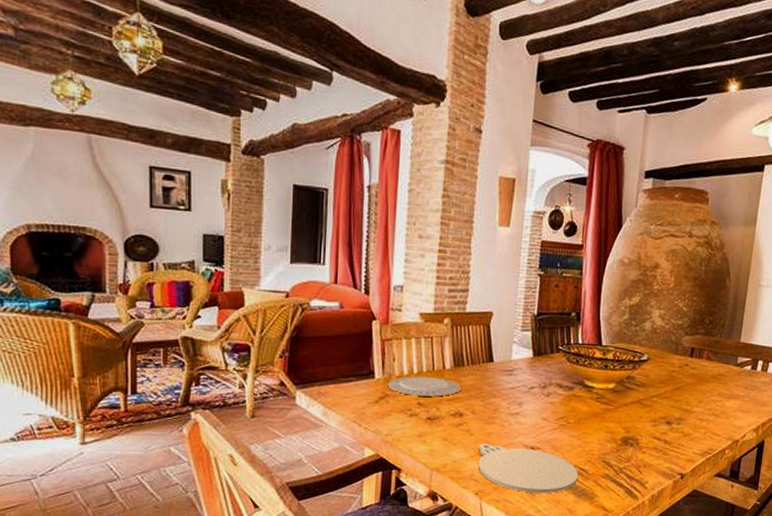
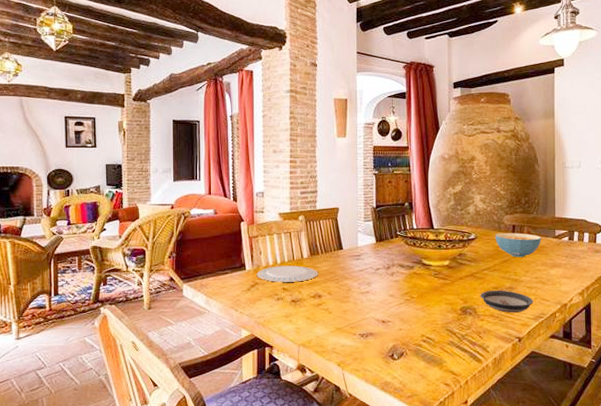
plate: present [478,443,578,494] -> none [337,320,426,362]
saucer: none [644,420,703,447] -> present [480,290,533,313]
cereal bowl: none [670,356,722,385] -> present [495,233,542,257]

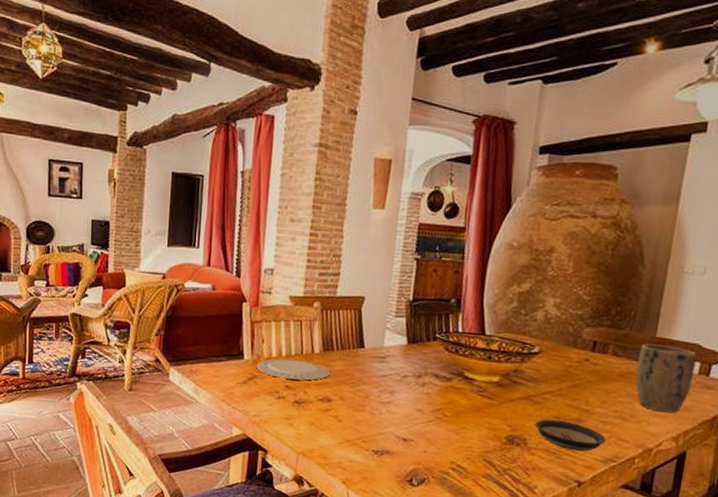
cereal bowl: present [495,233,542,257] -> none [566,349,632,384]
plant pot: none [546,223,585,274] -> present [636,343,697,414]

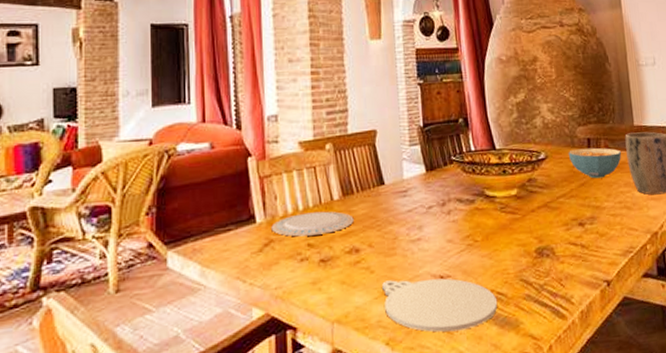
plate: none [346,431,455,489] -> present [382,278,497,332]
saucer: present [534,419,607,452] -> none [557,221,620,250]
cereal bowl: none [566,349,632,384] -> present [568,147,622,179]

